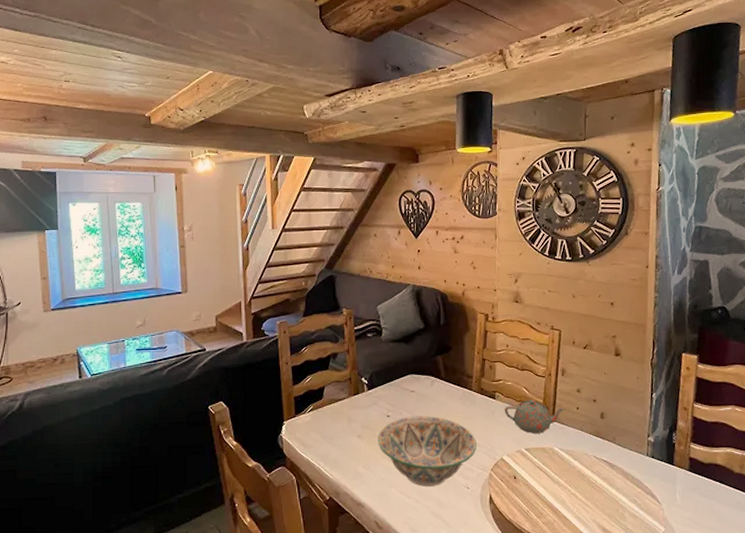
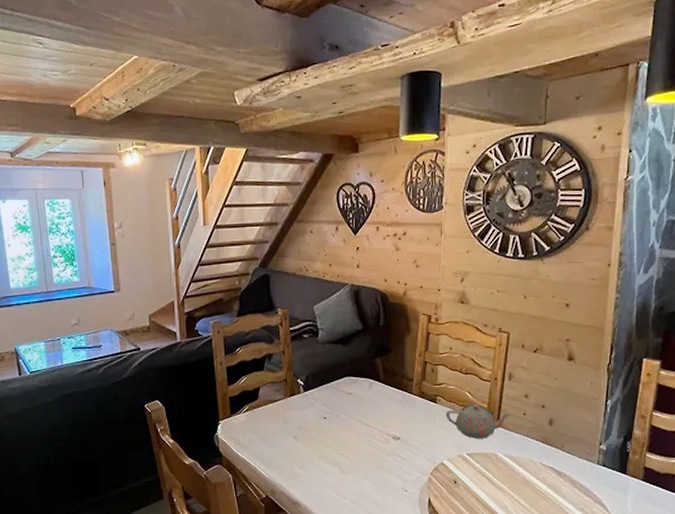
decorative bowl: present [378,415,477,487] -> none [314,418,416,488]

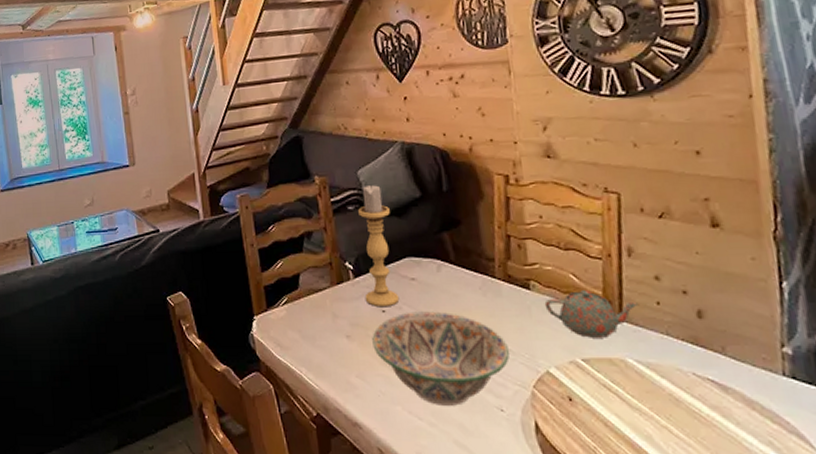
candle holder: none [311,317,338,415] -> present [358,184,400,308]
decorative bowl: none [314,418,416,488] -> present [372,311,510,406]

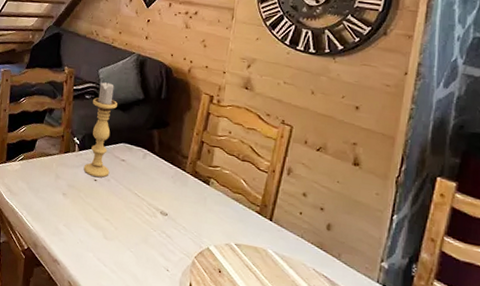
decorative bowl: present [372,311,510,406] -> none [81,184,183,261]
teapot: present [544,290,638,338] -> none [217,193,286,232]

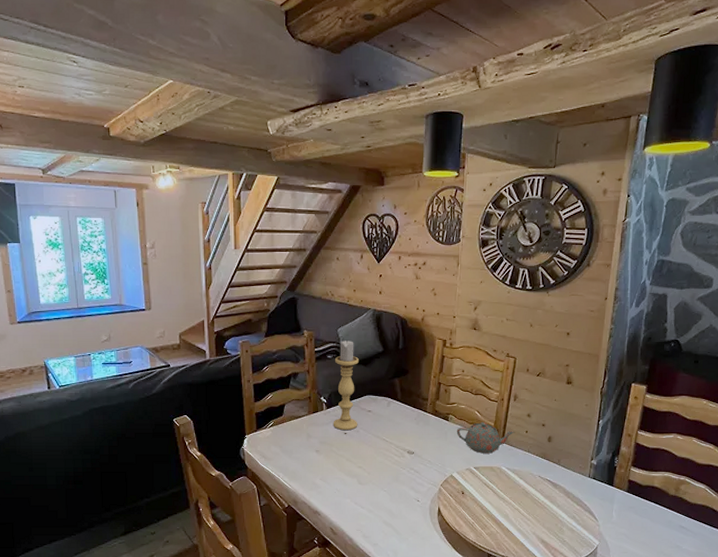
teapot: none [217,193,286,232] -> present [456,422,514,454]

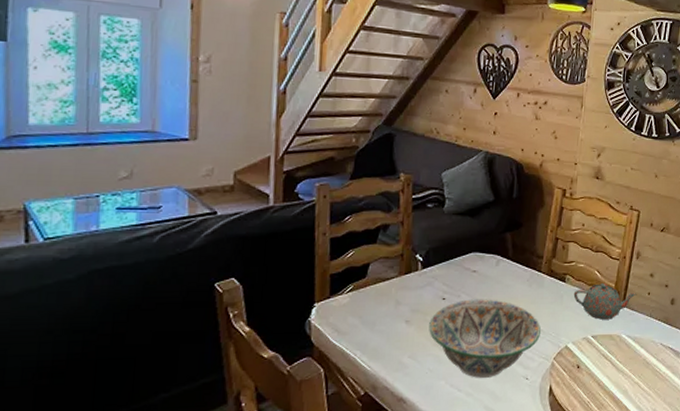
candle holder: present [333,339,359,431] -> none [429,186,465,296]
decorative bowl: none [335,434,428,498] -> present [429,299,541,378]

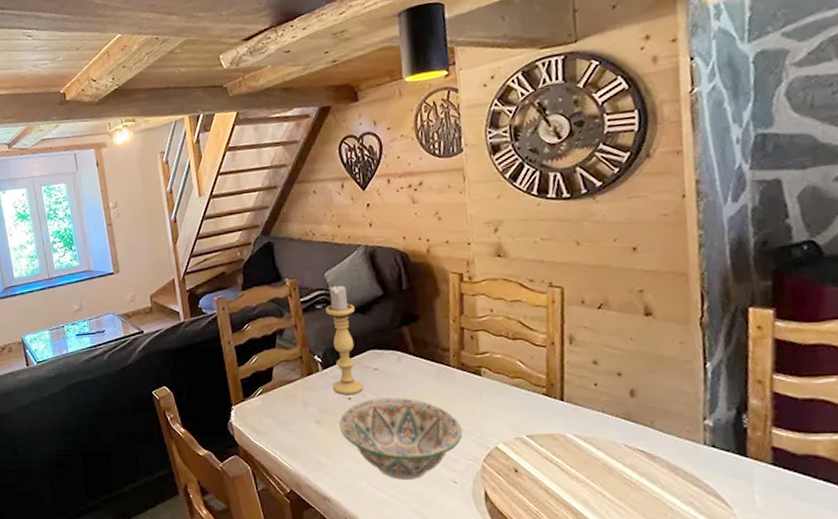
candle holder: none [429,186,465,296] -> present [325,284,364,395]
teapot: present [573,283,636,320] -> none [494,375,578,417]

